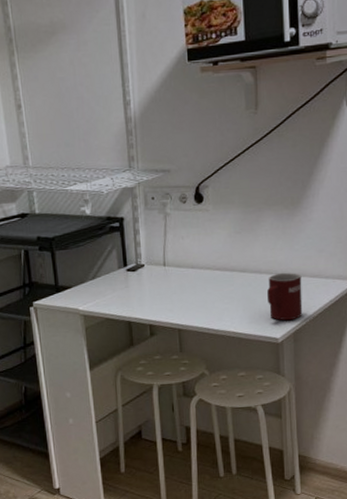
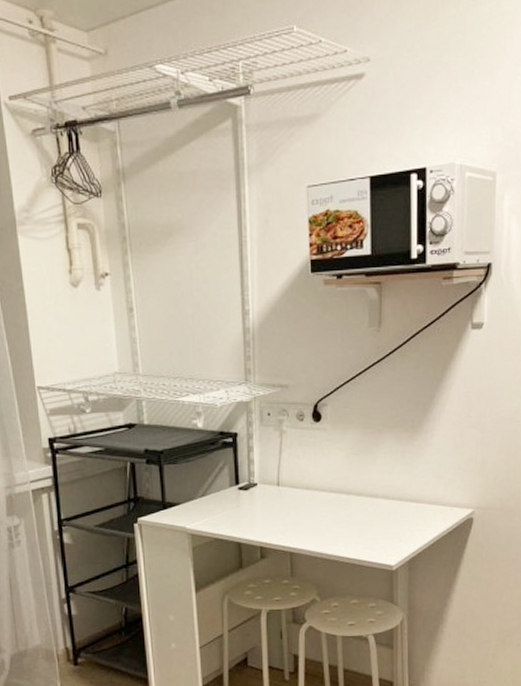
mug: present [267,272,303,321] -> none [384,497,419,548]

